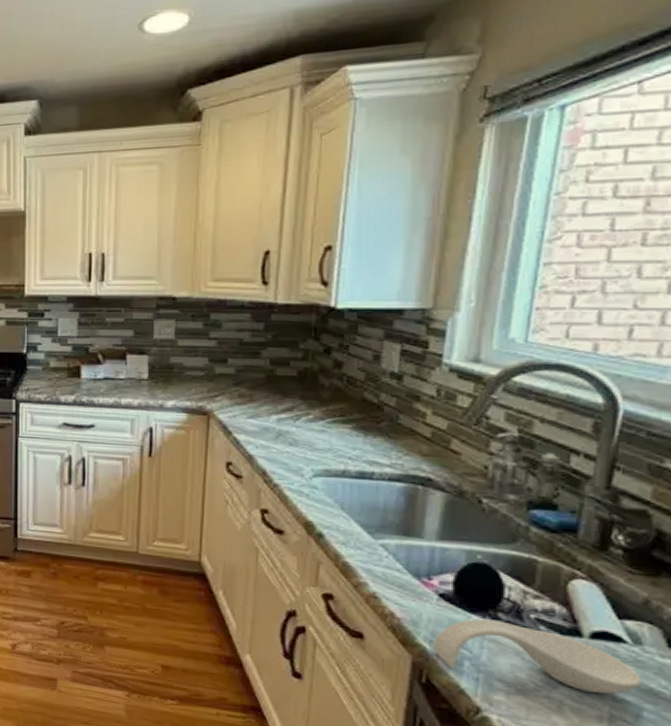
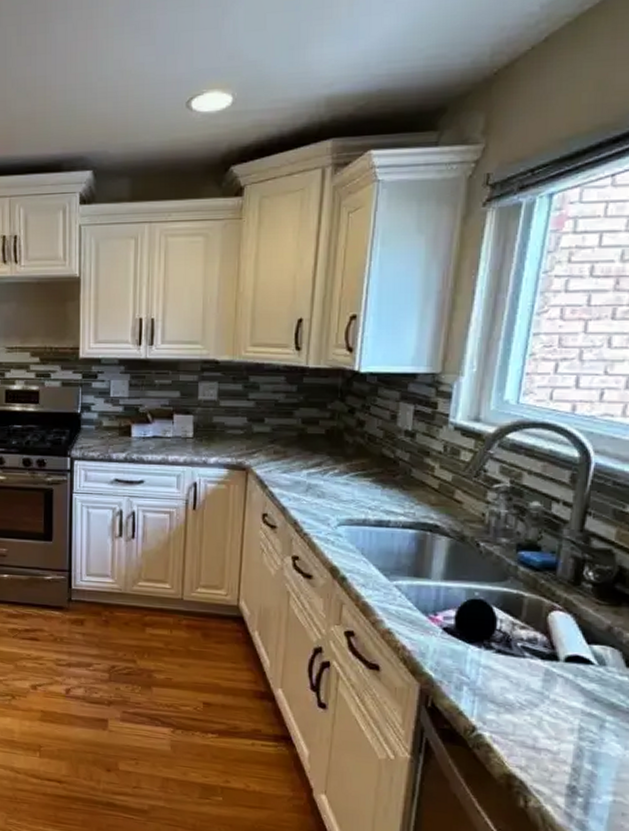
spoon rest: present [432,618,643,695] -> none [437,648,606,710]

